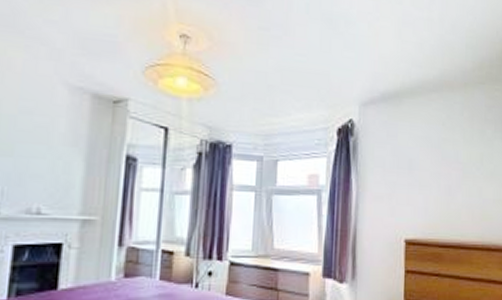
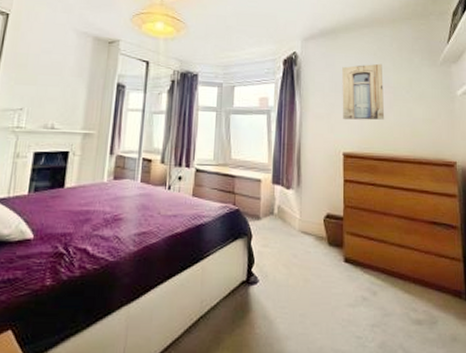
wall art: none [405,135,452,202] -> present [342,63,385,120]

